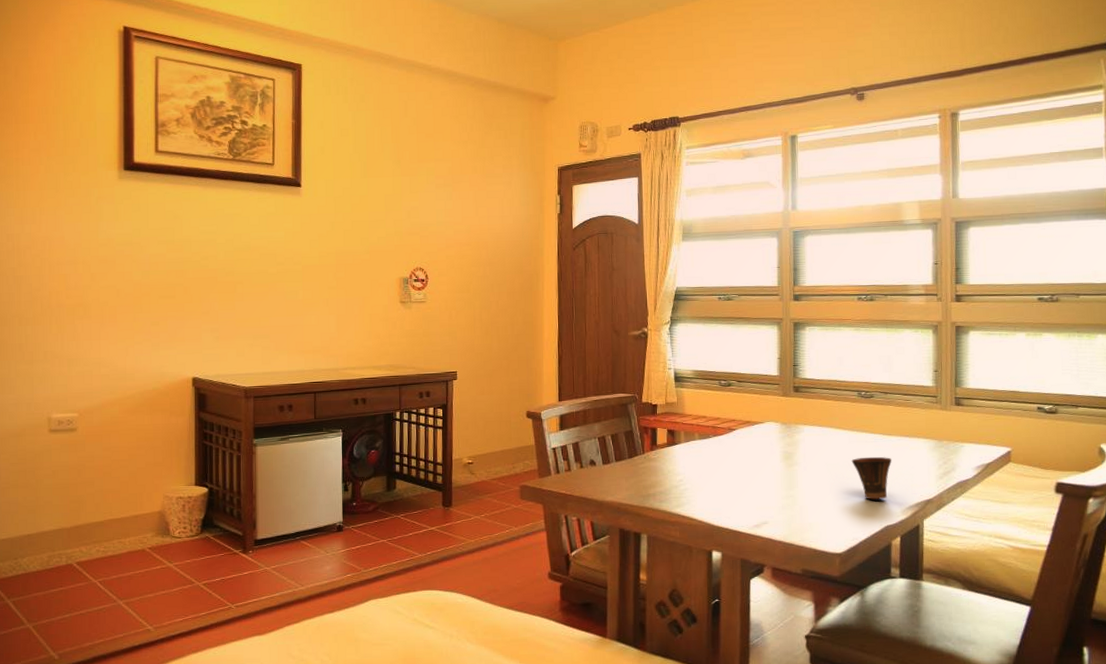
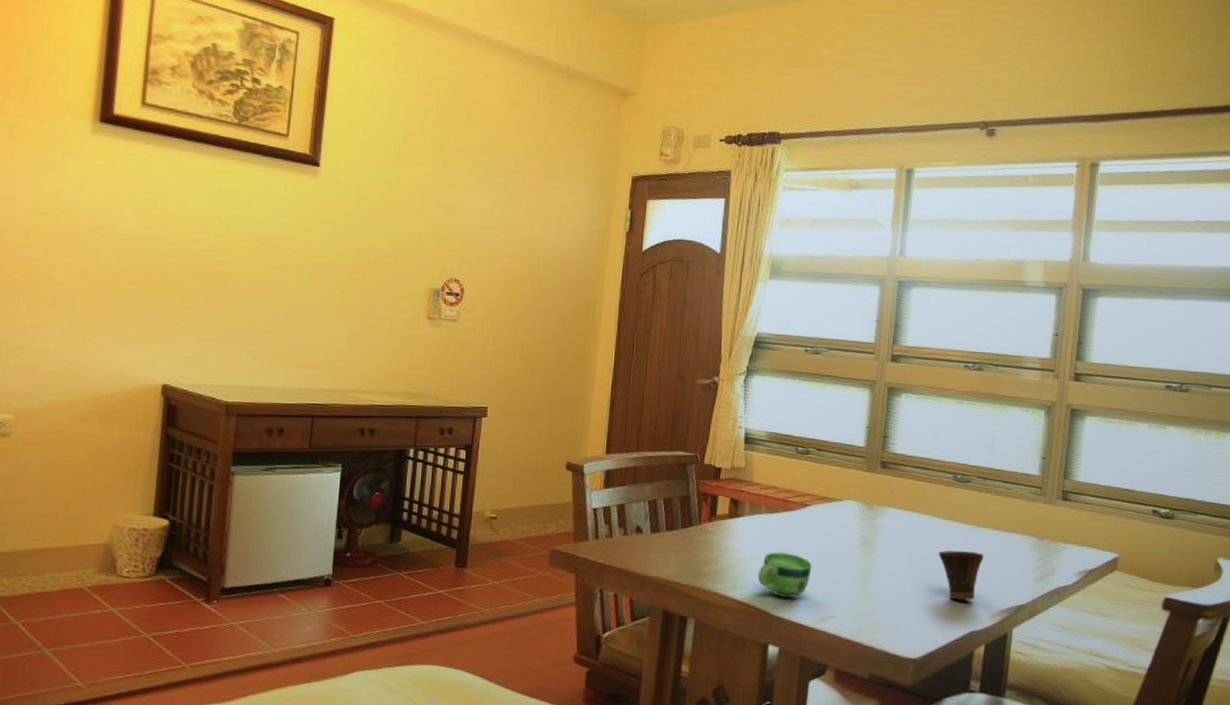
cup: none [697,471,743,510] -> present [757,552,812,599]

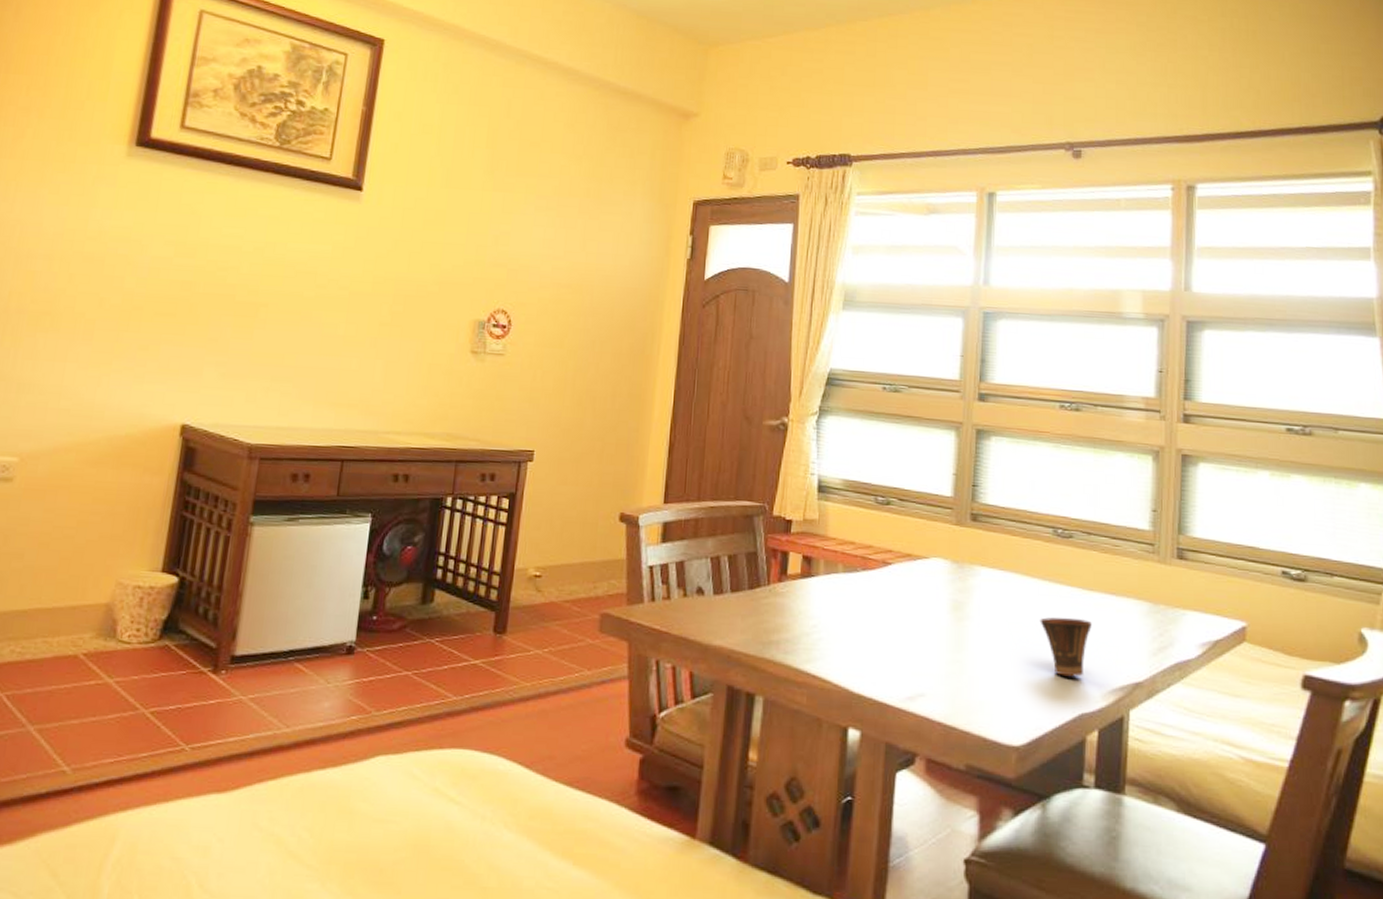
cup: present [757,552,812,599] -> none [834,618,896,673]

